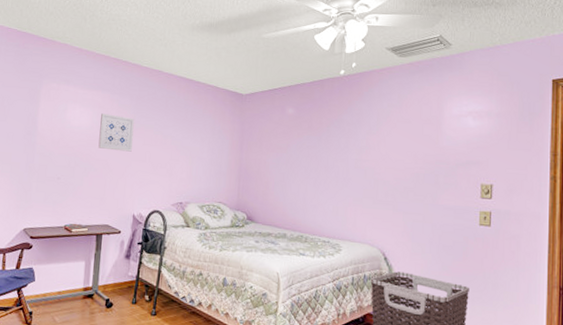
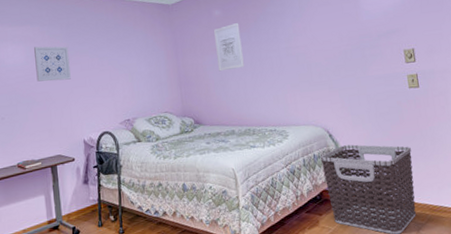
wall art: none [281,125,311,172] -> present [213,23,244,72]

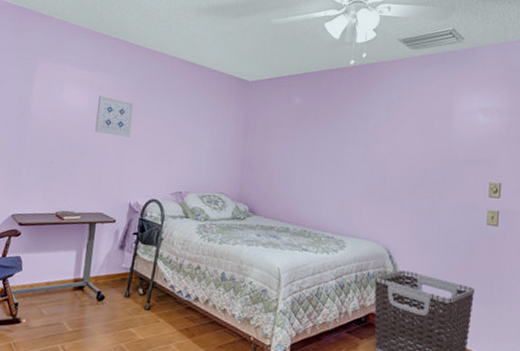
wall art: present [213,23,244,72] -> none [286,115,319,164]

